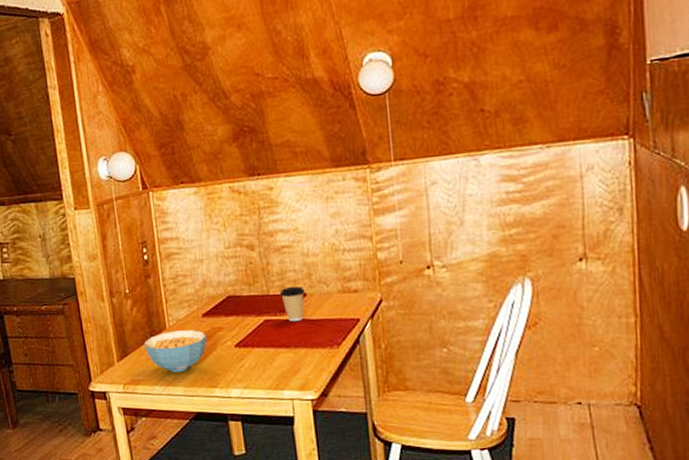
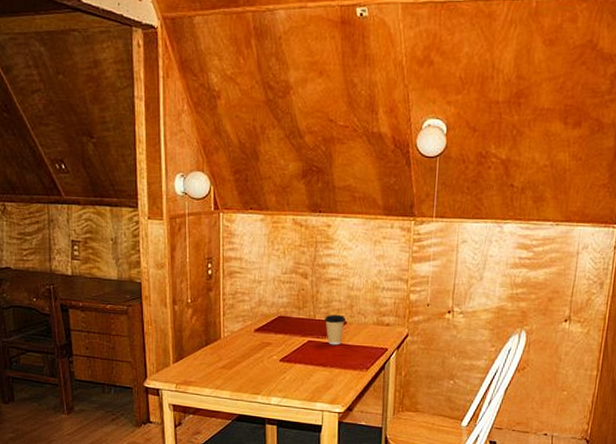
cereal bowl: present [143,330,207,373] -> none [198,341,256,378]

